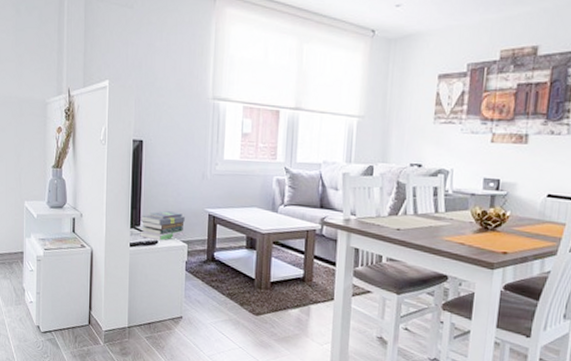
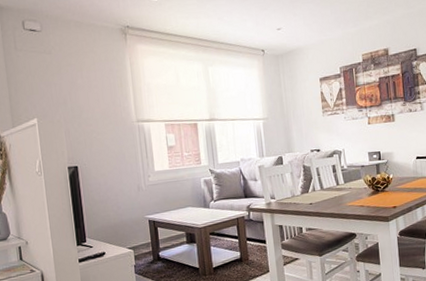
books: present [140,211,185,241] -> none [86,223,129,252]

